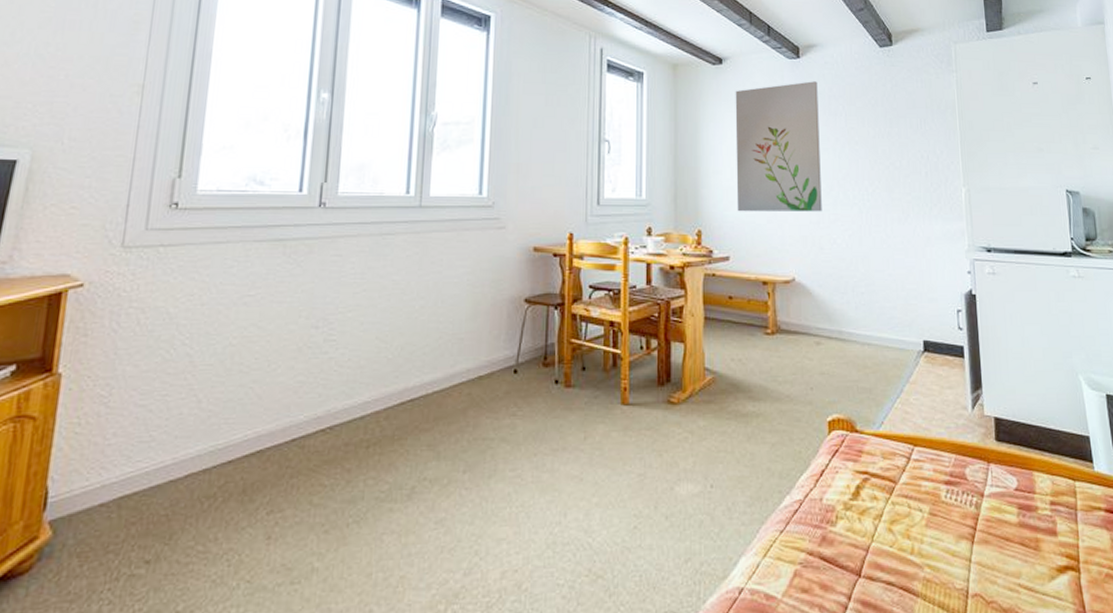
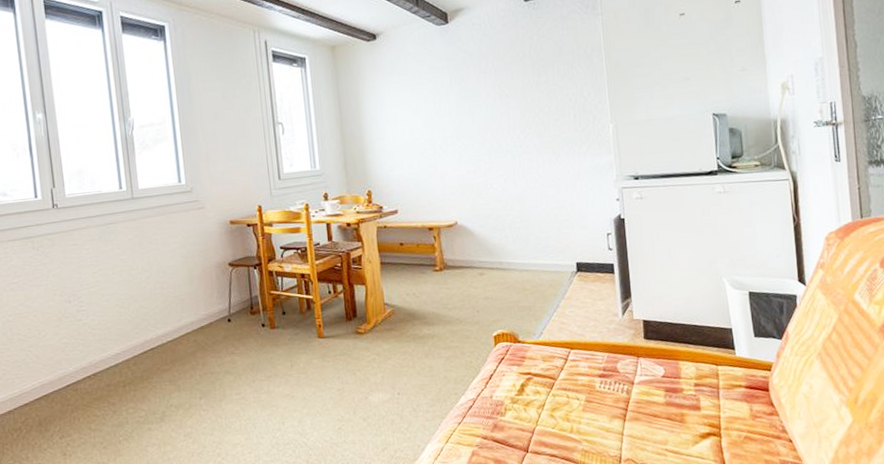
wall art: present [735,81,822,212] -> none [390,43,478,171]

